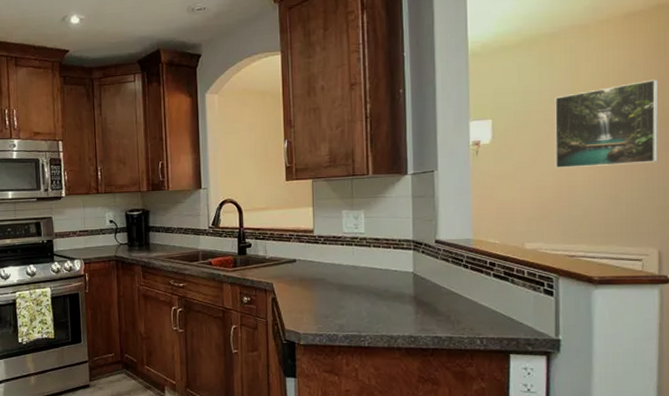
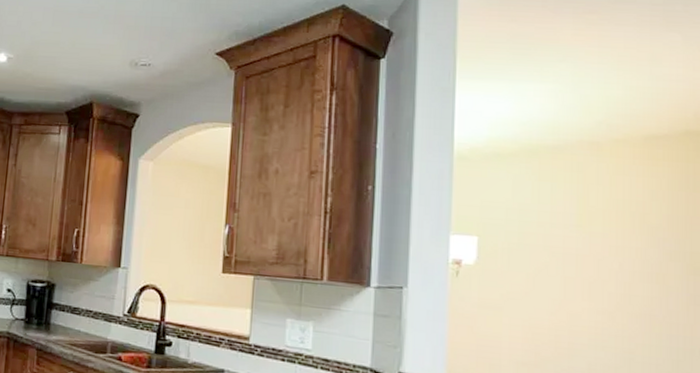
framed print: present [554,79,659,168] -> none [553,216,686,317]

